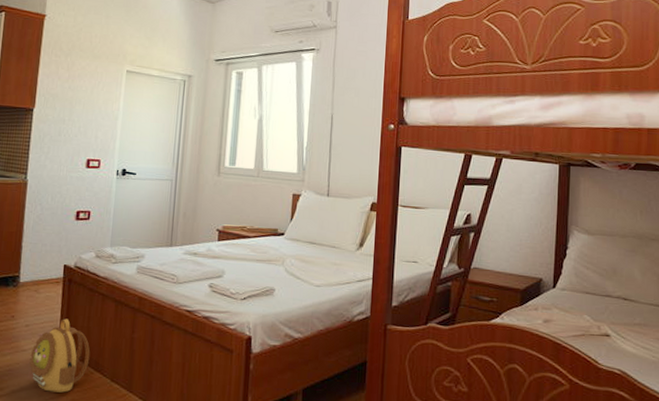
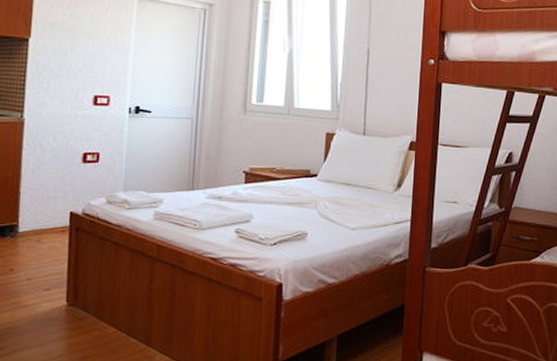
backpack: present [29,319,90,393] -> none [32,270,103,350]

